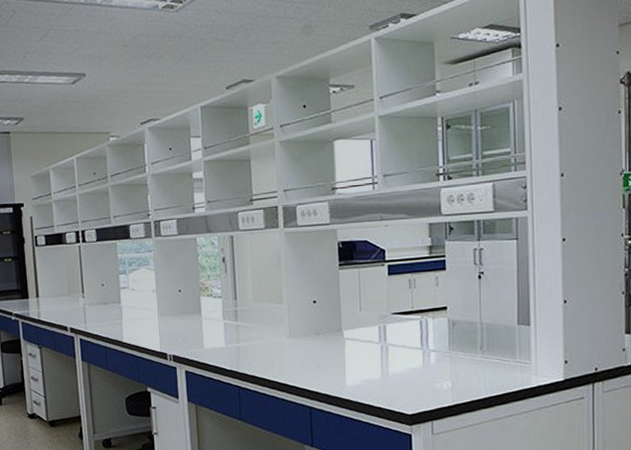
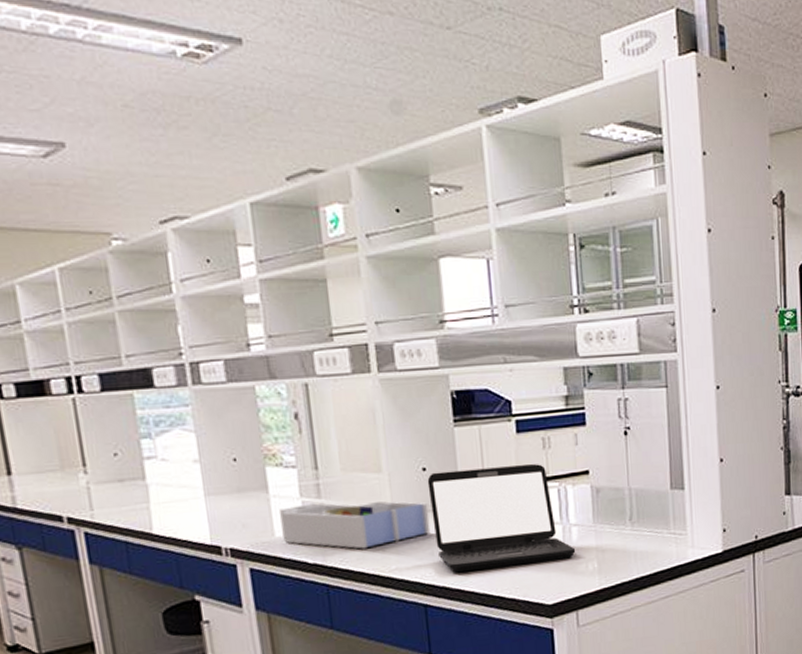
desk organizer: none [208,324,317,361] -> present [280,501,431,549]
laptop: none [316,300,433,384] -> present [427,464,576,573]

